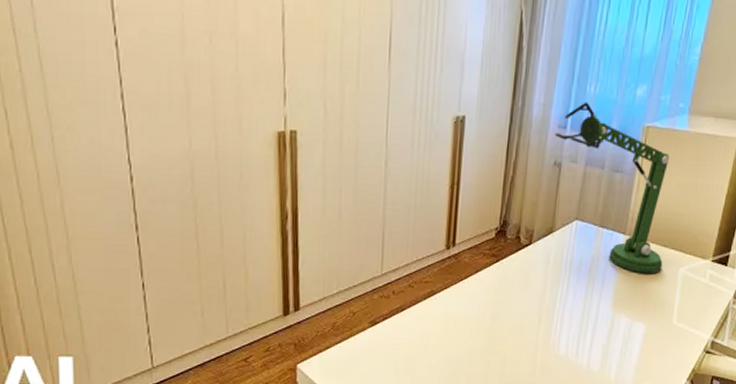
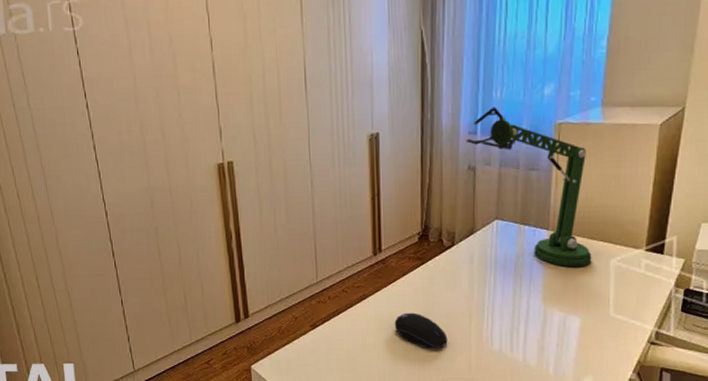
computer mouse: none [461,312,515,352] -> present [394,312,448,349]

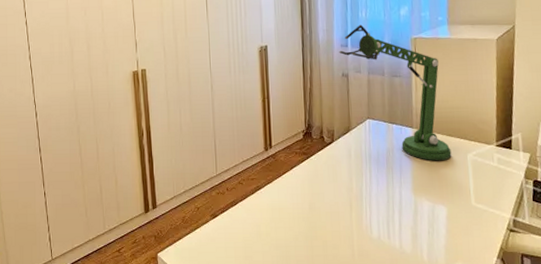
computer mouse: present [394,312,448,349] -> none [284,203,332,237]

